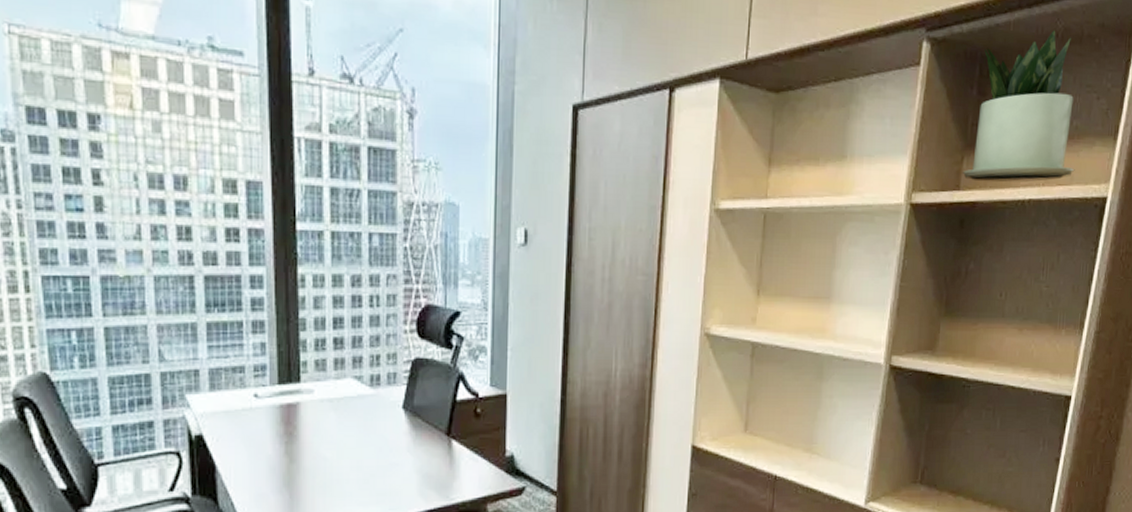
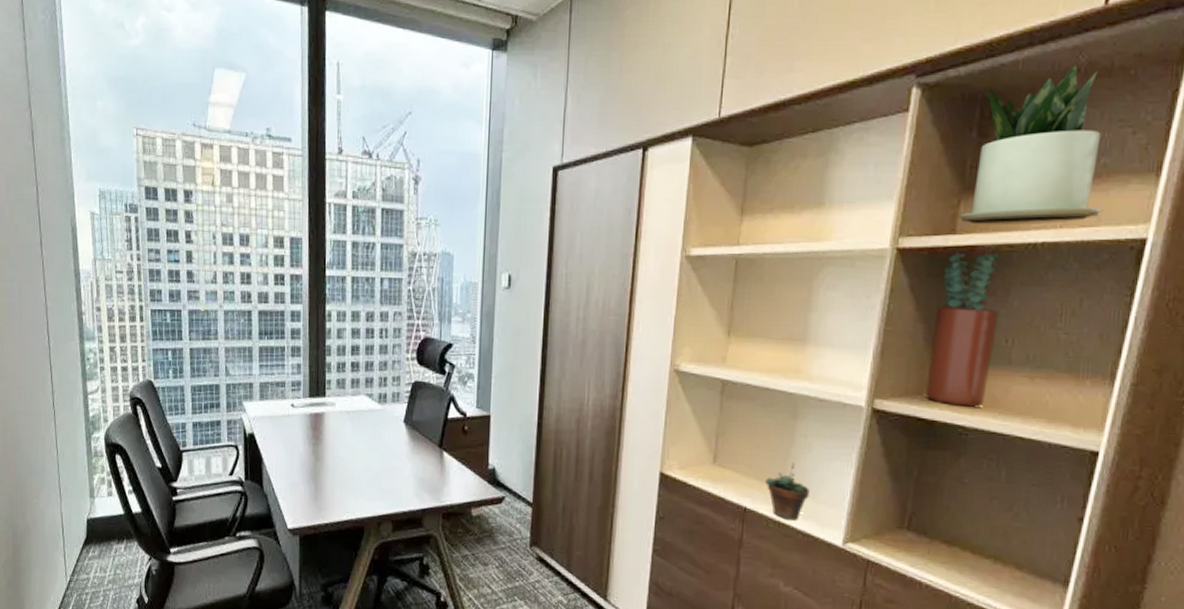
succulent plant: none [794,426,835,484] -> present [765,463,809,520]
vase: none [935,204,999,359] -> present [925,247,1004,407]

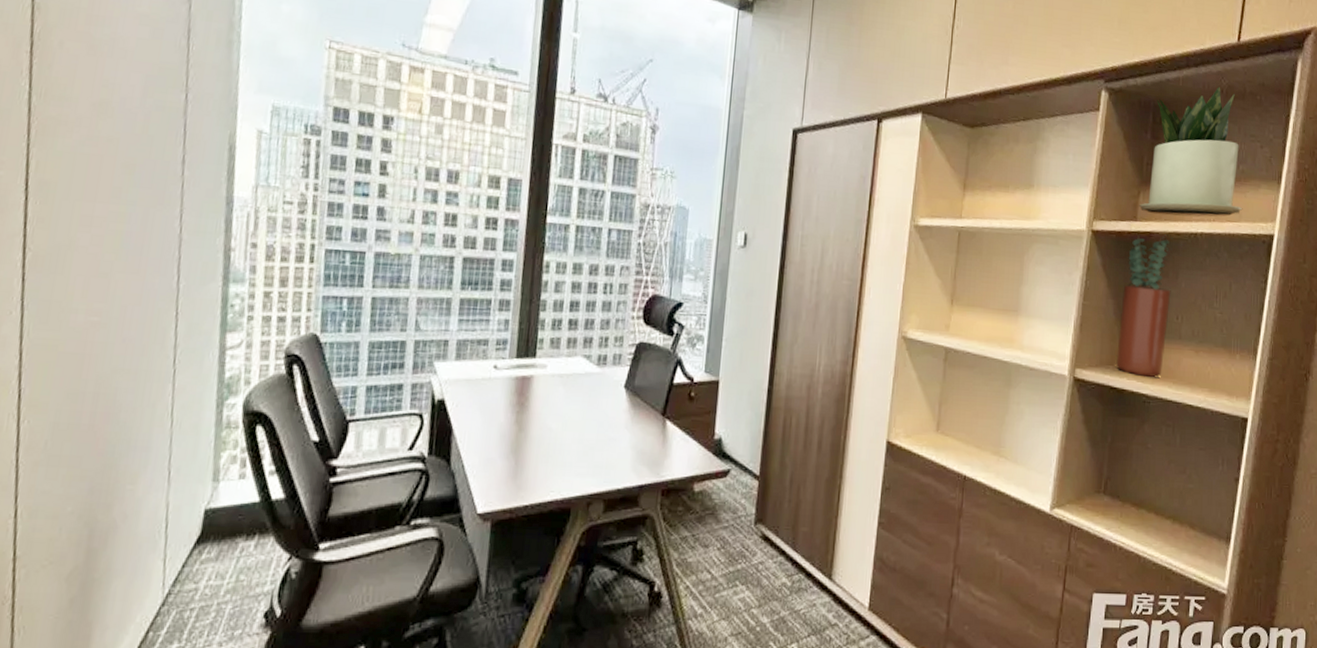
succulent plant: present [765,463,809,520] -> none [983,430,1022,487]

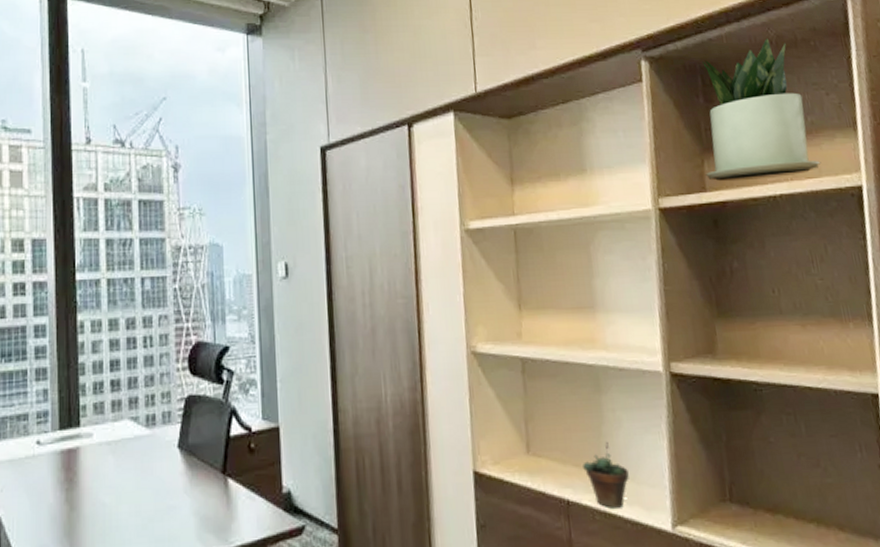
succulent plant: none [983,430,1022,487] -> present [583,442,629,508]
vase: present [1116,233,1173,377] -> none [704,202,769,361]

